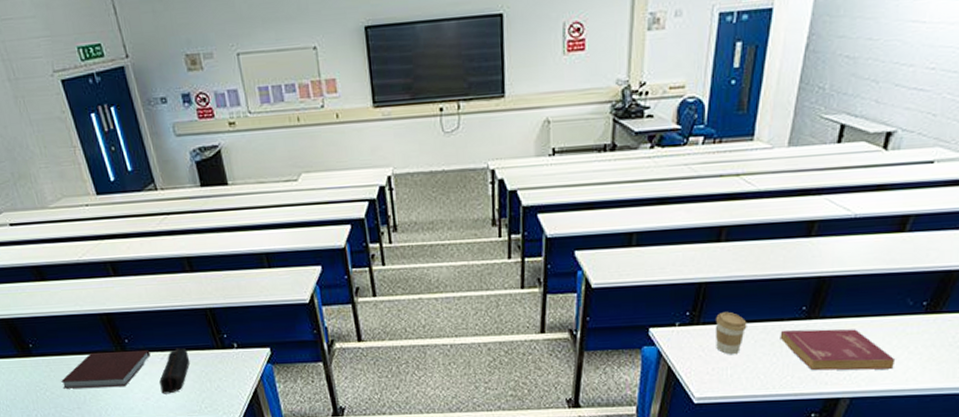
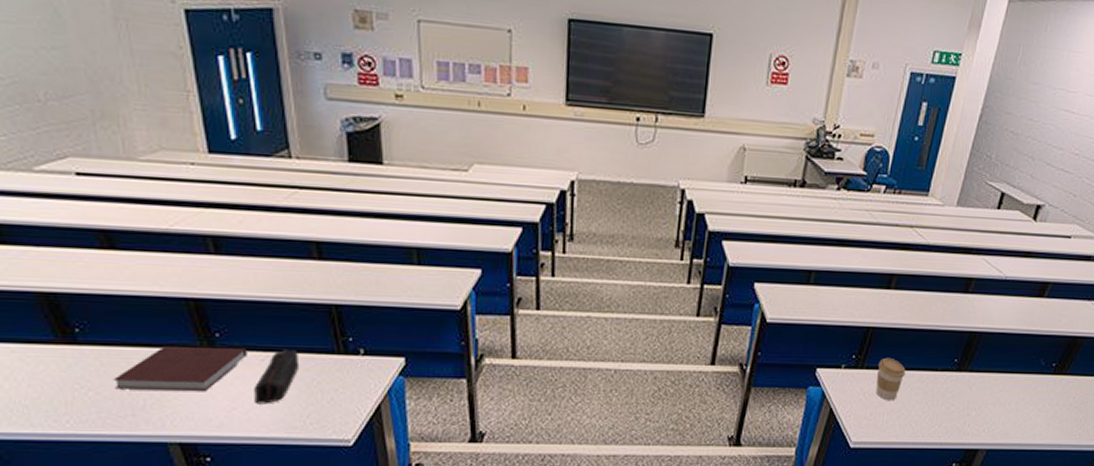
book: present [780,329,896,371] -> none [933,380,1027,425]

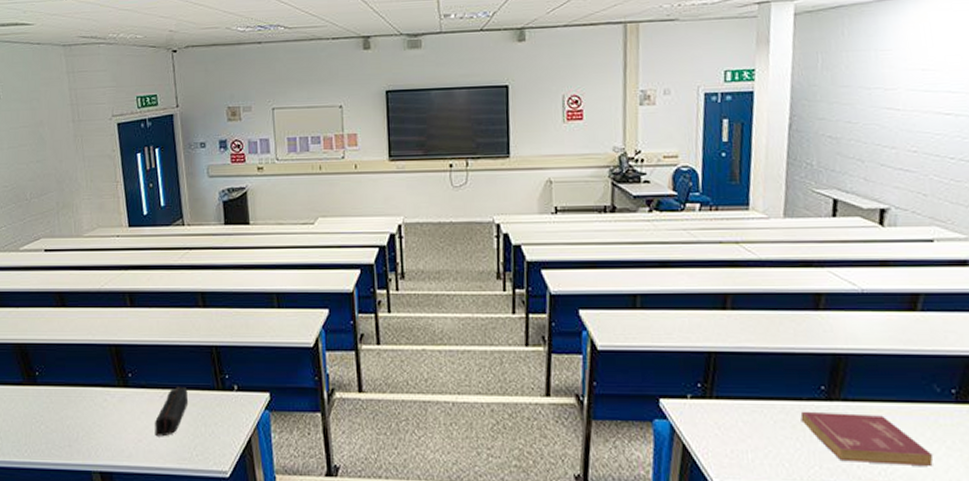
notebook: present [114,345,247,391] -> none [58,385,151,424]
coffee cup: present [876,357,906,401] -> none [730,385,764,436]
book: none [933,380,1027,425] -> present [800,411,934,468]

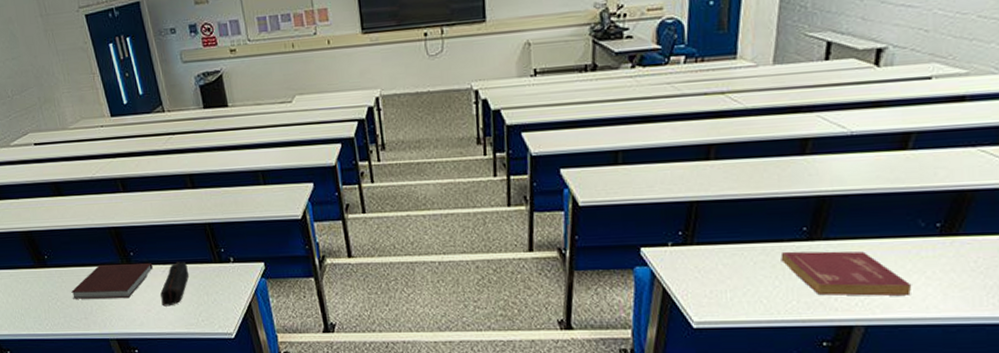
notebook: none [58,385,151,424] -> present [71,263,153,299]

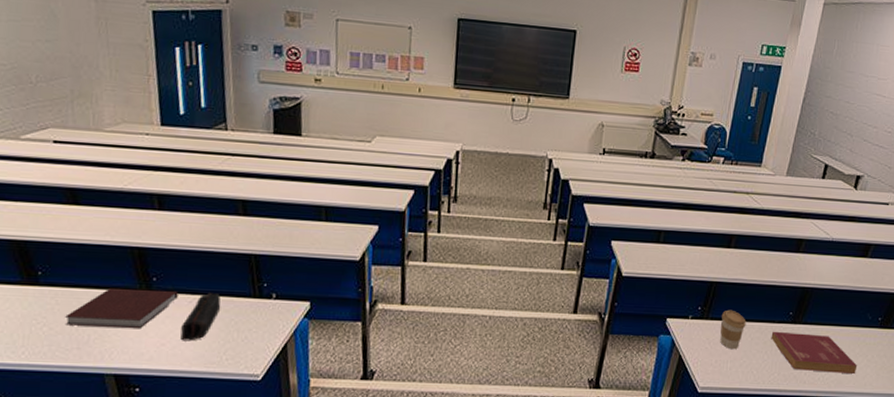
coffee cup: none [710,231,745,277] -> present [720,309,746,350]

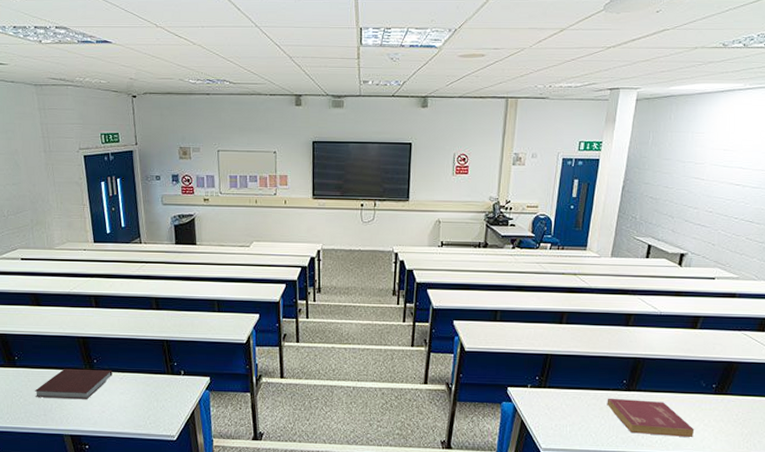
pencil case: present [180,292,221,341] -> none [116,370,143,409]
coffee cup: present [720,309,746,350] -> none [558,379,582,415]

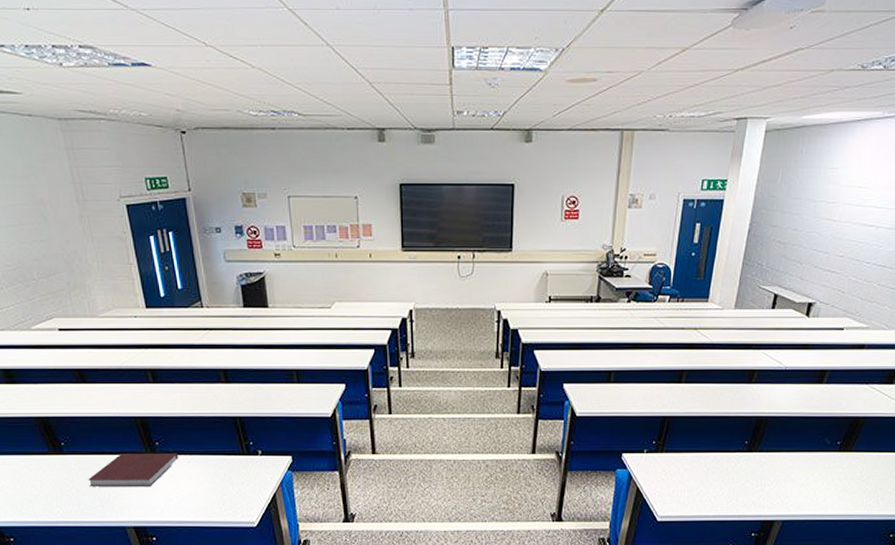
book: present [607,398,695,438] -> none [727,460,817,498]

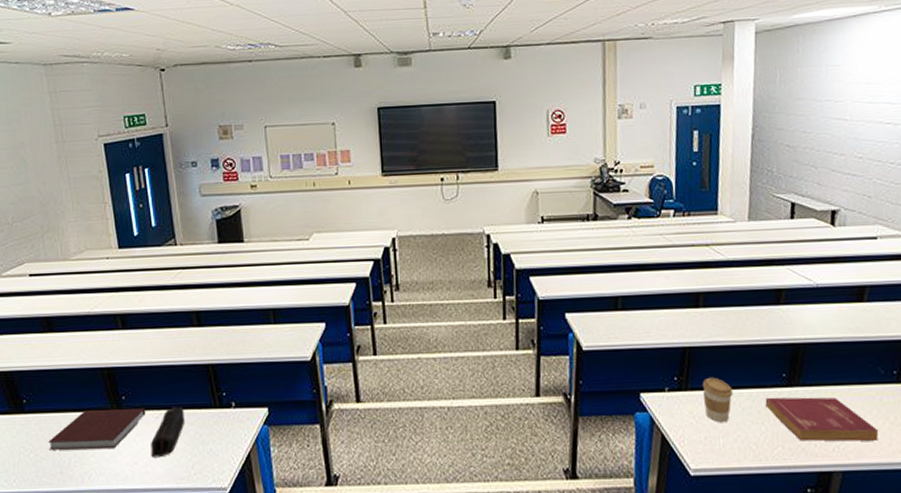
pencil case: none [184,452,215,496] -> present [151,406,184,458]
coffee cup: none [676,442,701,480] -> present [703,377,733,423]
book: none [727,460,817,498] -> present [765,397,879,442]

